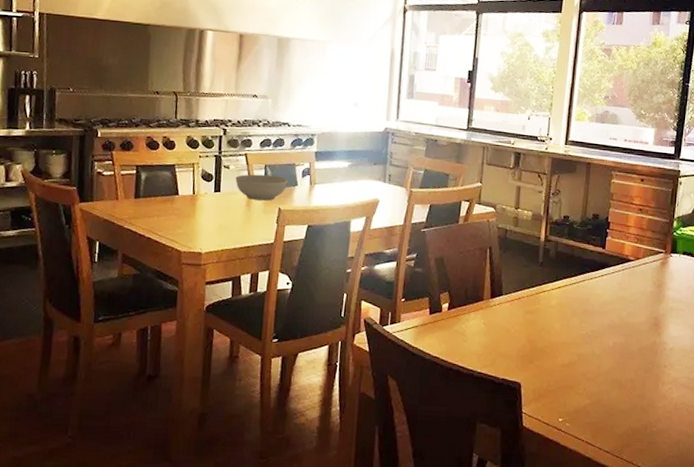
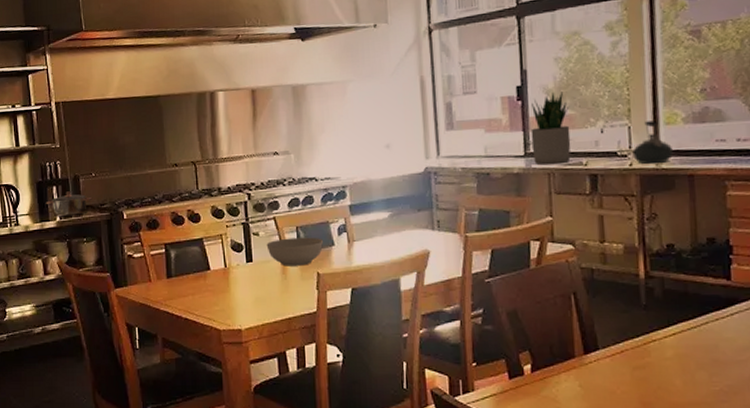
cooking pot: none [16,102,67,128] -> present [46,191,92,217]
planter: none [473,80,506,141] -> present [530,92,571,165]
kettle: none [549,115,578,150] -> present [632,120,673,164]

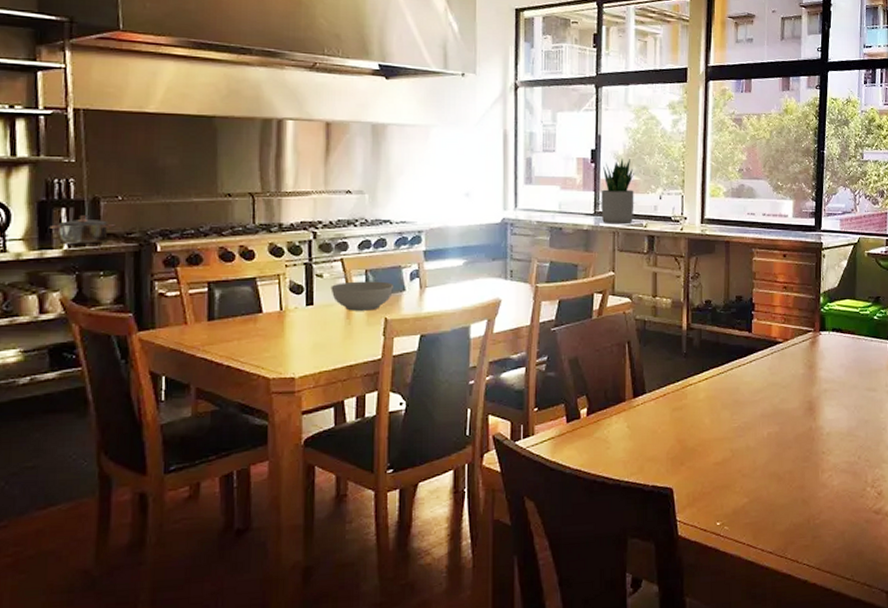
kettle: present [632,120,673,164] -> none [684,192,715,229]

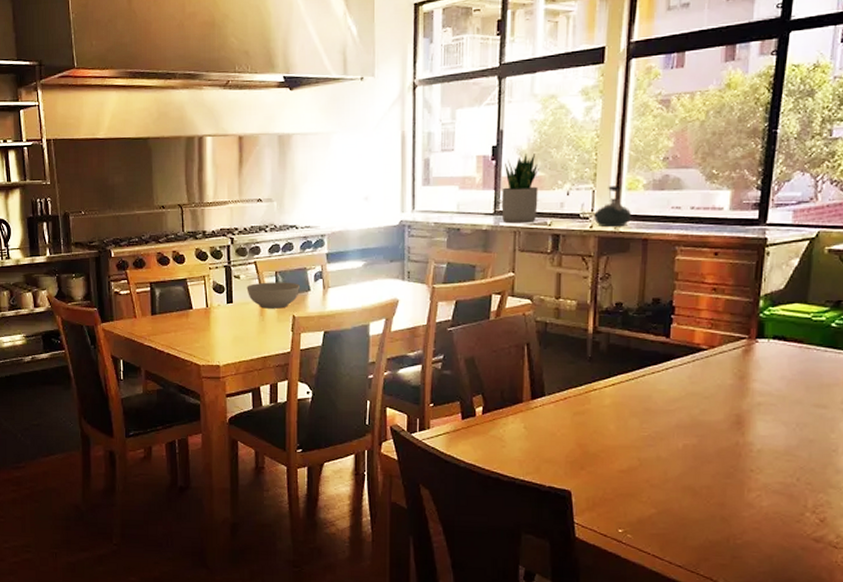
cooking pot: present [49,215,115,245] -> none [36,228,81,253]
kettle: none [684,192,715,229] -> present [594,186,631,226]

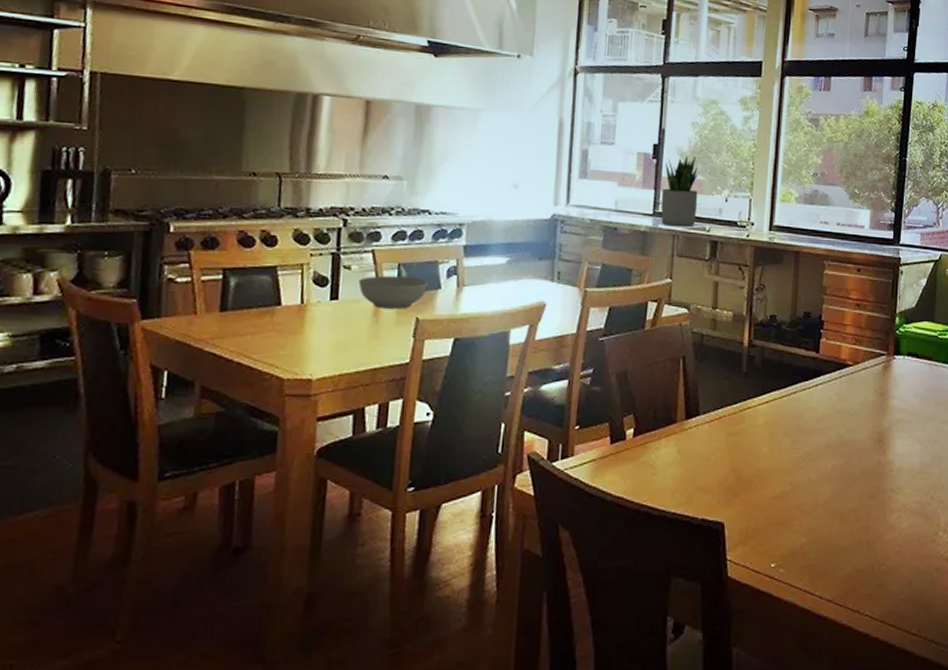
kettle: present [594,186,631,226] -> none [750,196,784,237]

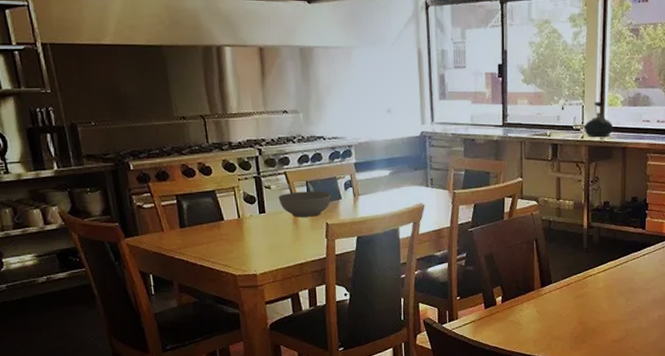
planter: present [660,156,699,228] -> none [508,72,539,135]
kettle: none [750,196,784,237] -> present [584,102,613,137]

